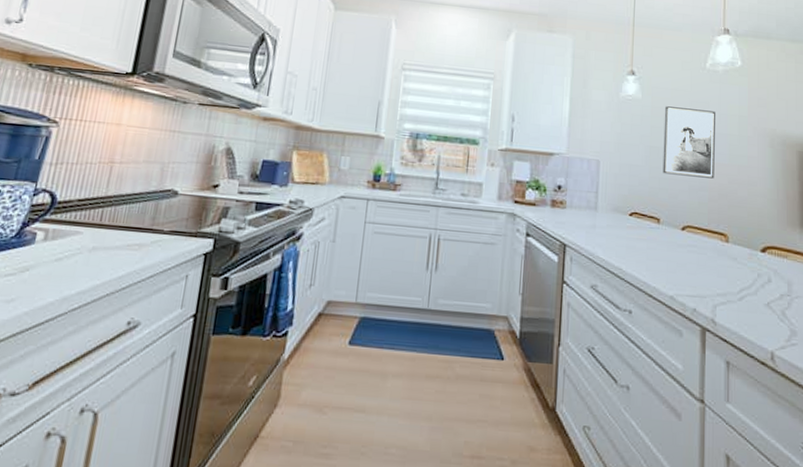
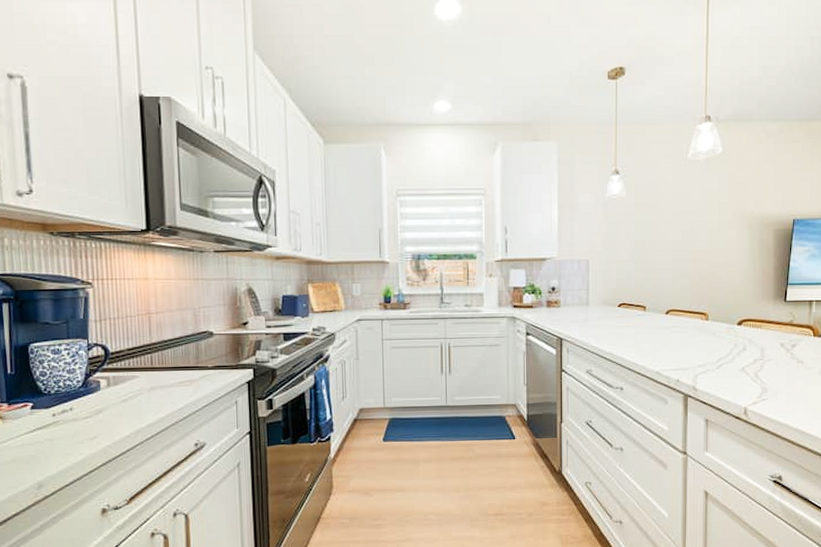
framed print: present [662,106,715,179] -> none [647,201,697,265]

